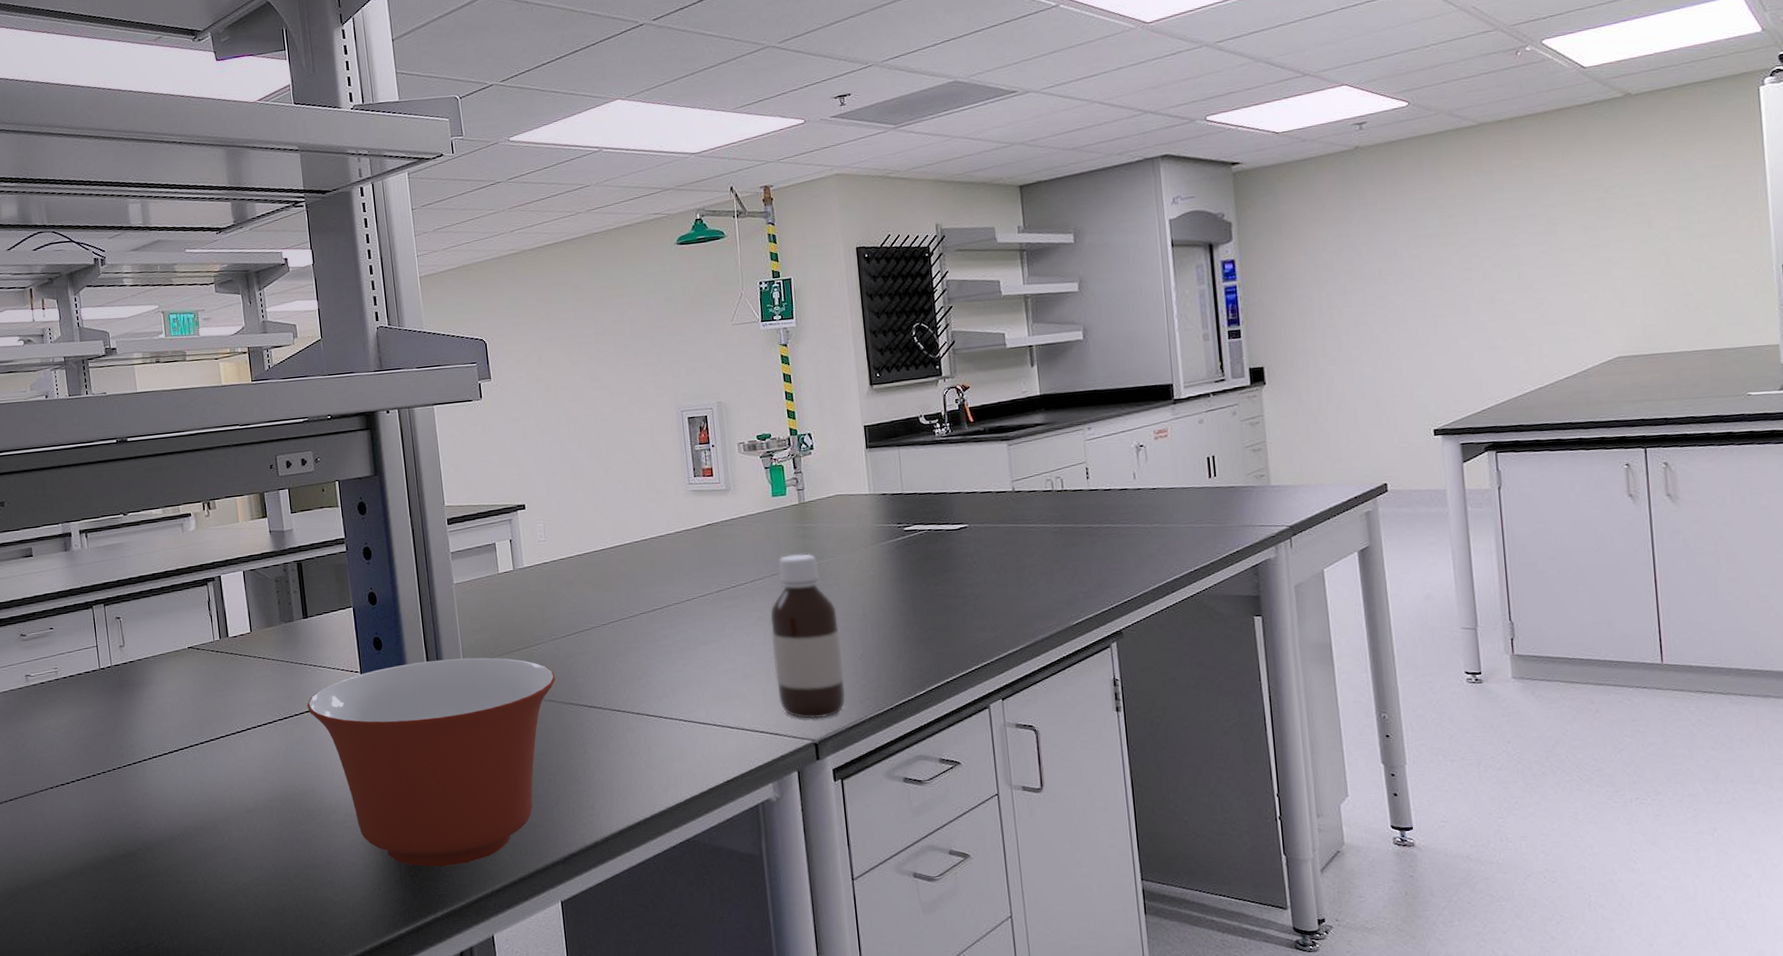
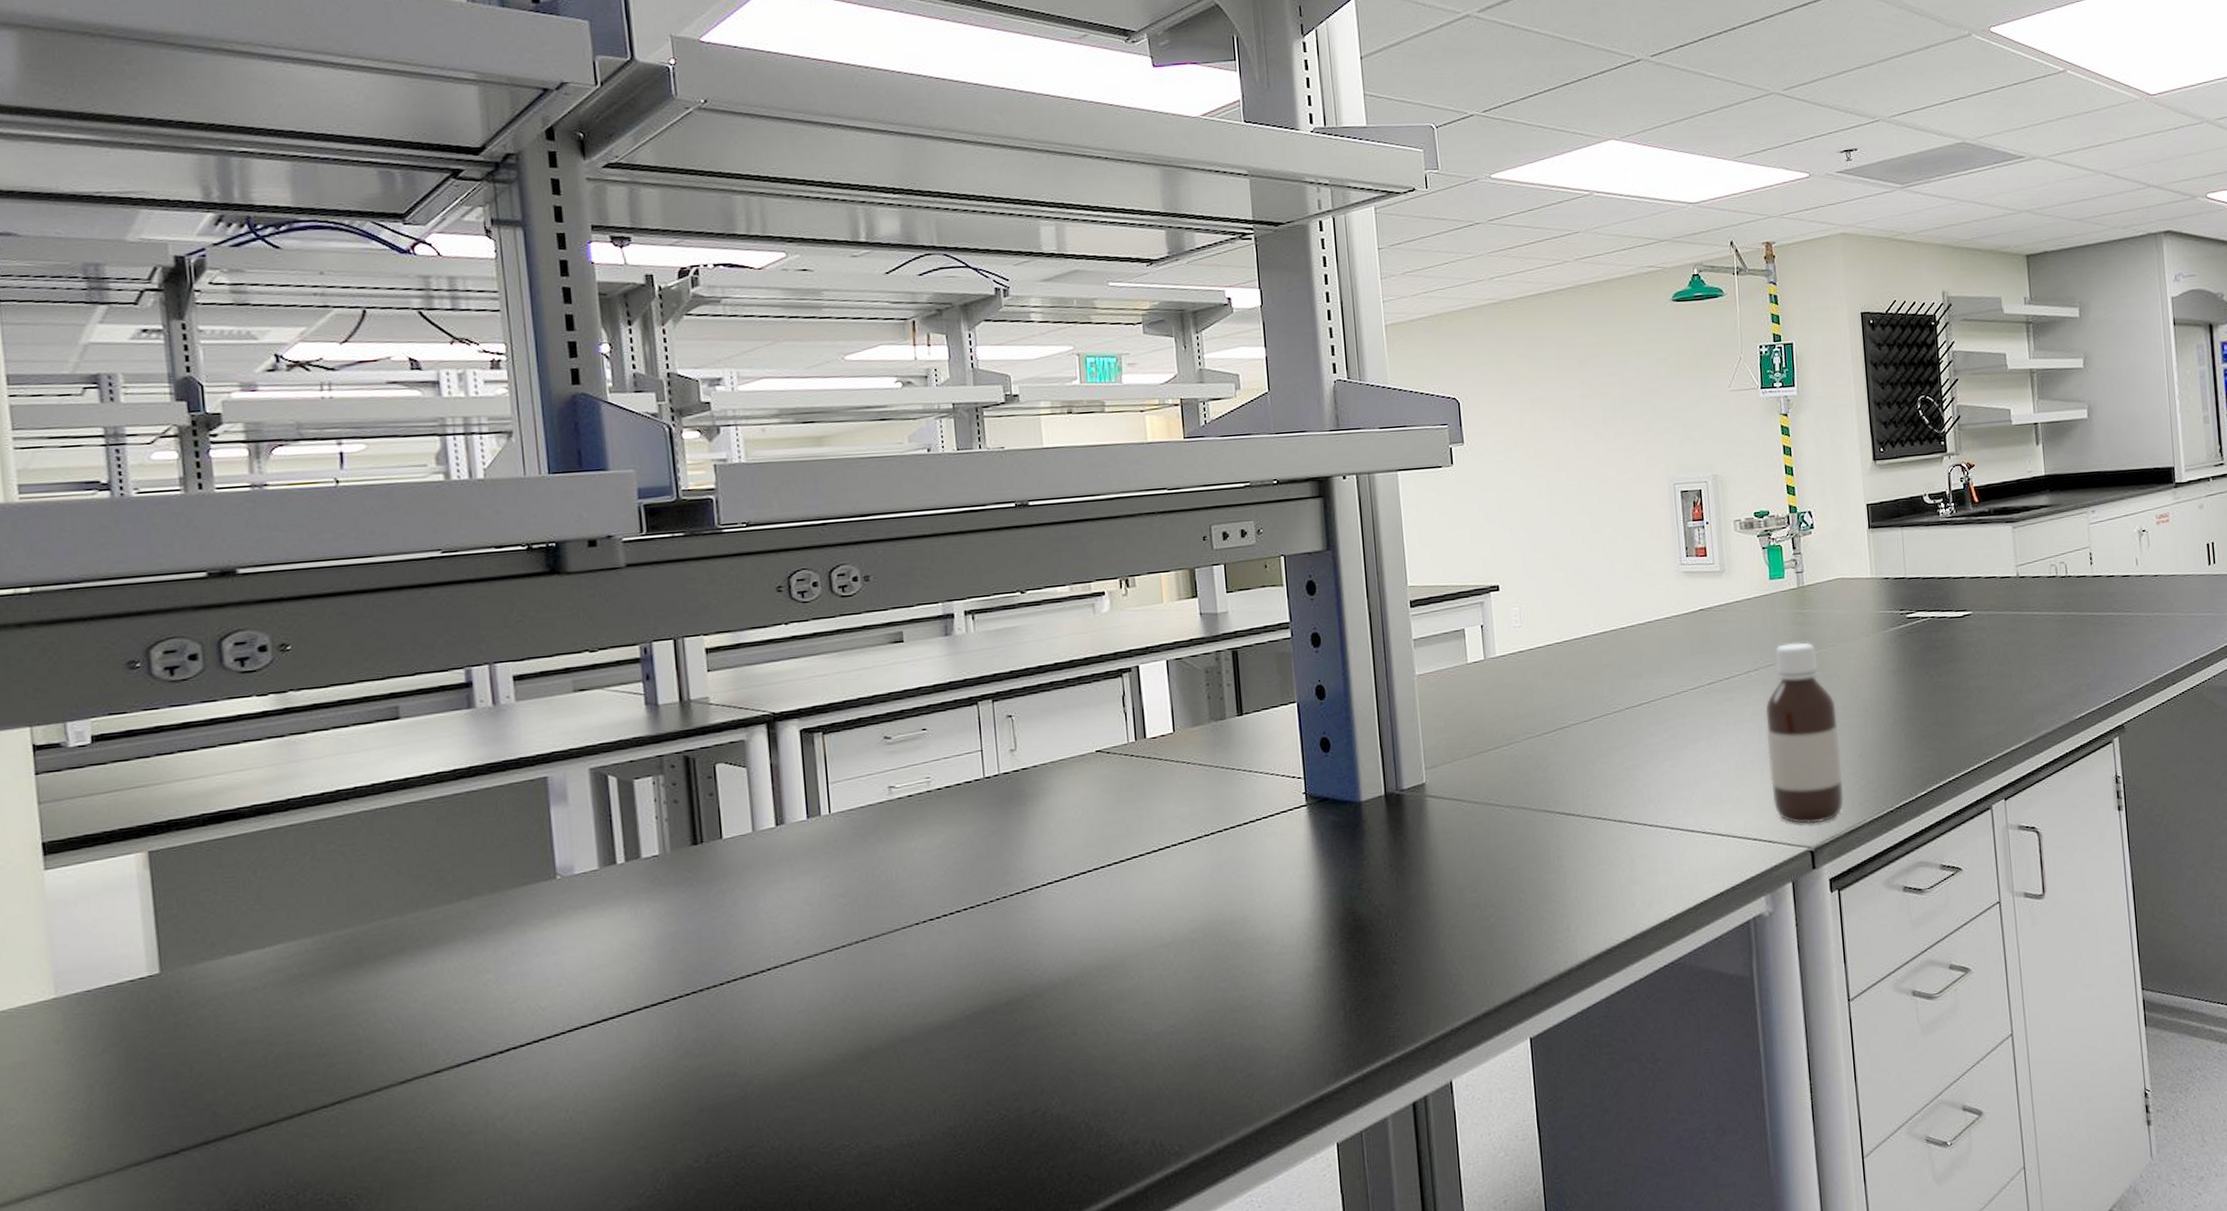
mixing bowl: present [307,657,556,867] -> none [1239,759,1529,1004]

